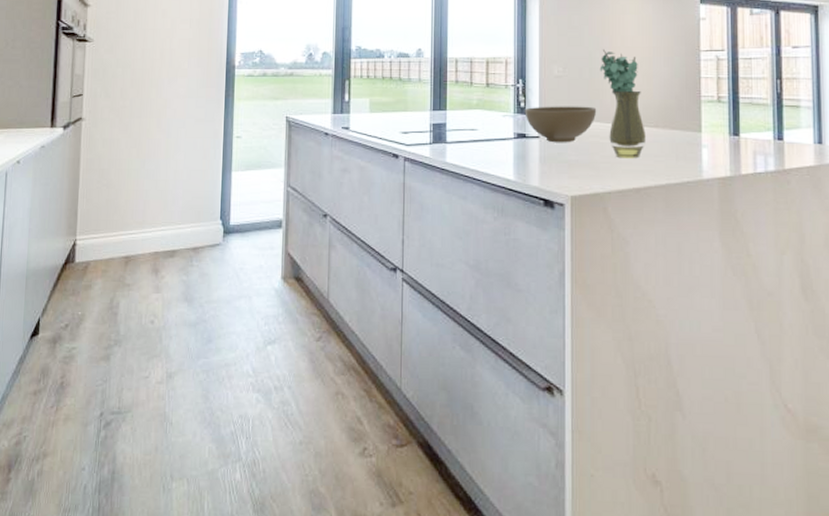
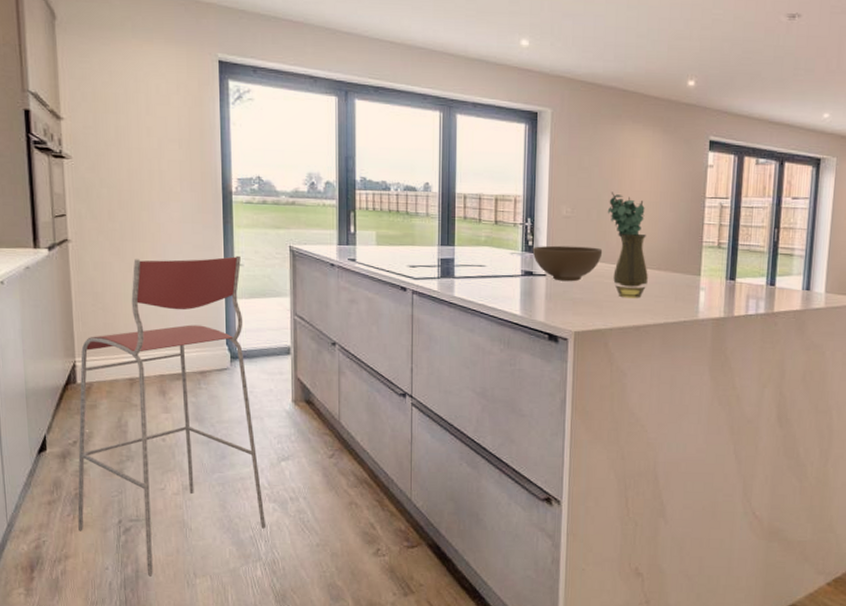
bar stool: none [60,128,248,480] -> present [77,255,266,578]

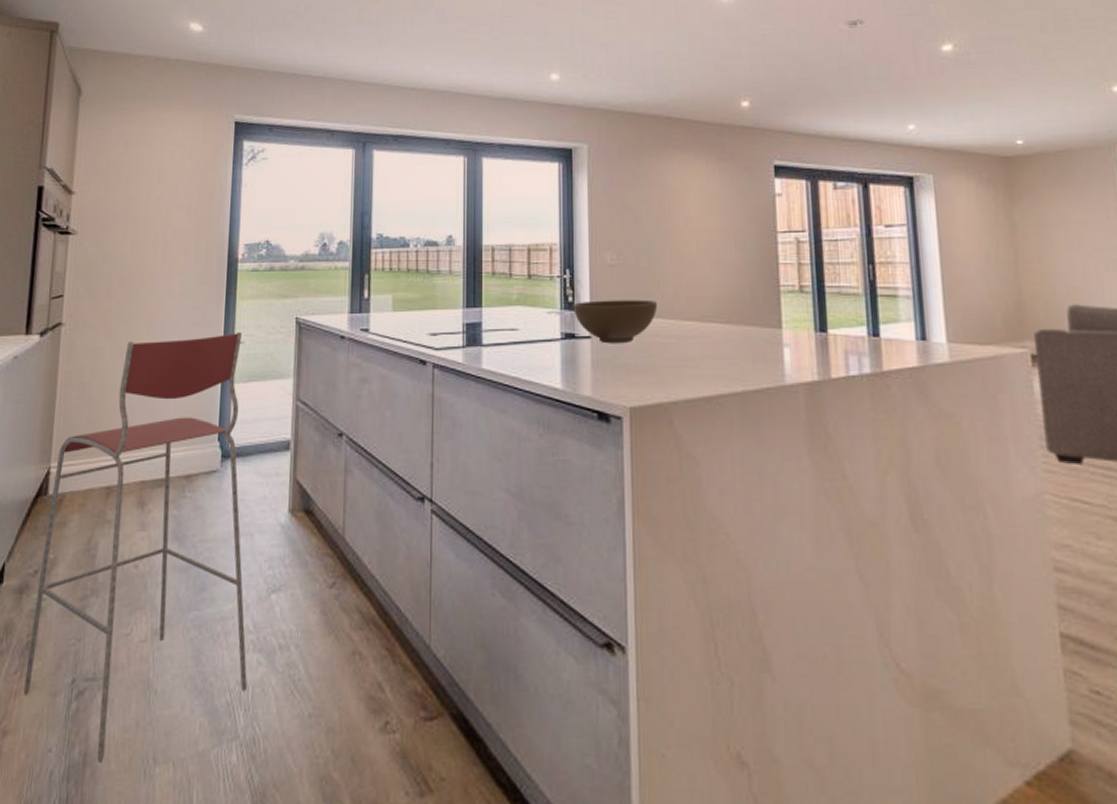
vase: present [607,192,649,299] -> none [659,232,718,361]

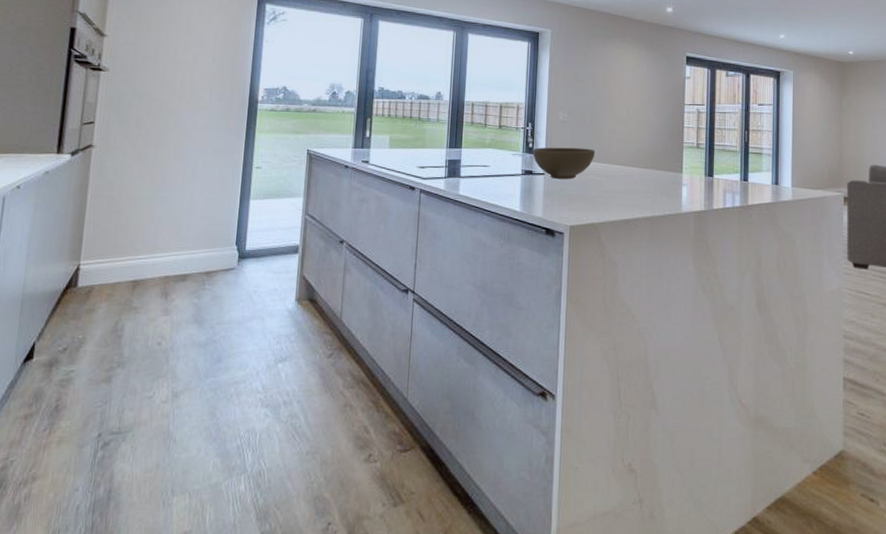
bar stool: present [24,331,247,764] -> none [53,159,260,498]

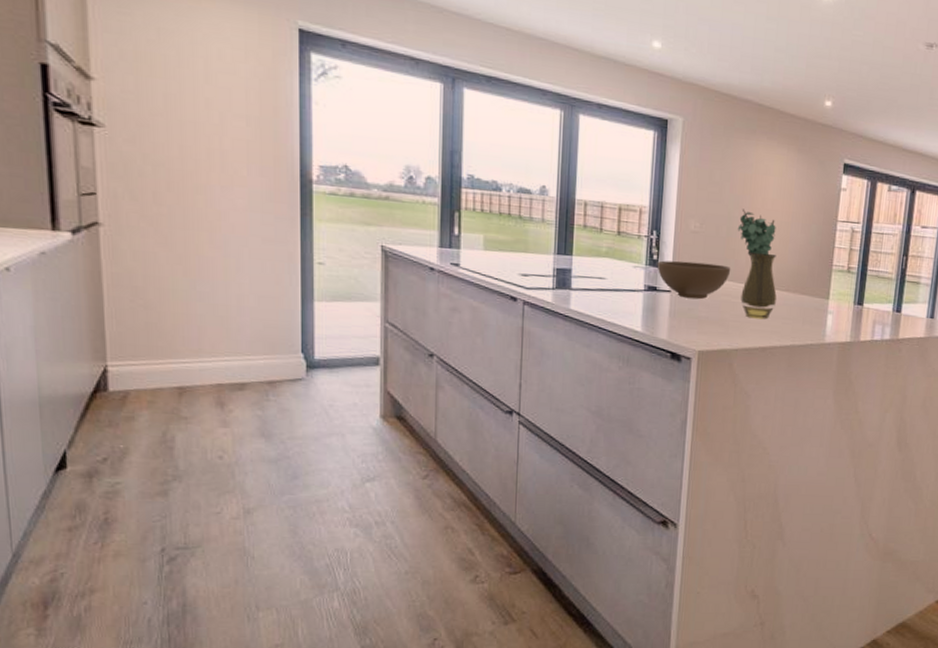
vase: none [599,100,637,194] -> present [737,209,777,320]

